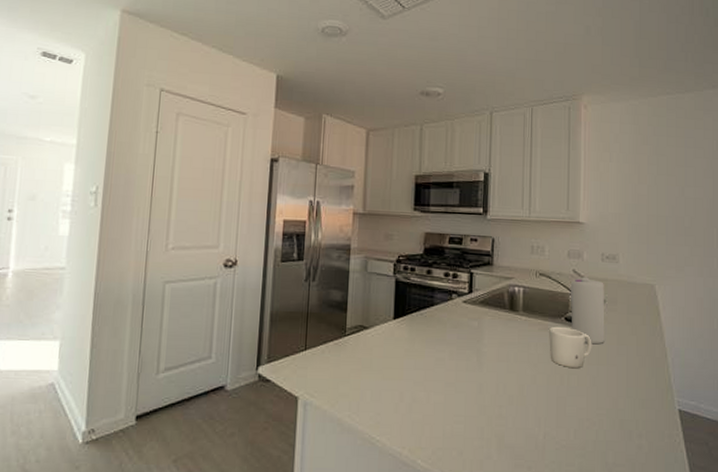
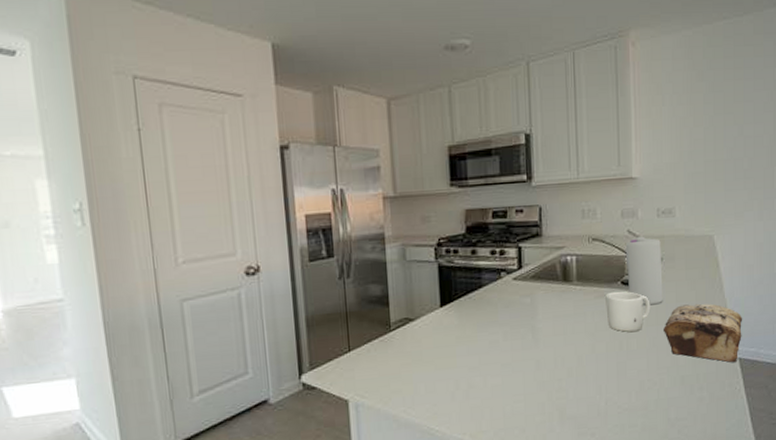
bread loaf: none [604,348,683,414] -> present [664,303,743,363]

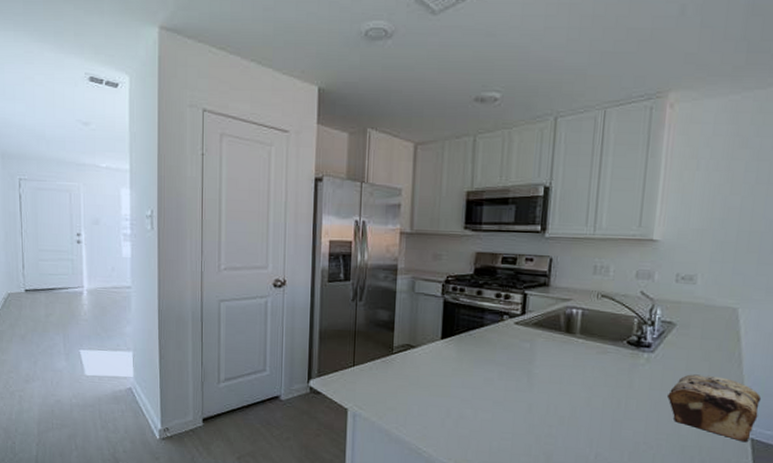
mug: present [605,291,651,332] -> none [607,349,657,392]
paper towel holder: present [625,236,663,305] -> none [634,299,677,370]

